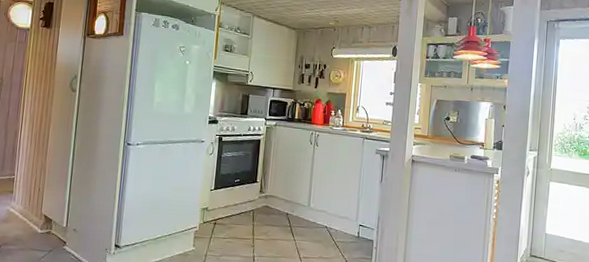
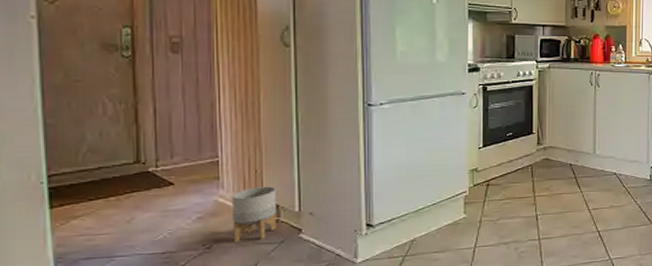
planter: none [16,202,52,246] -> present [231,186,277,242]

